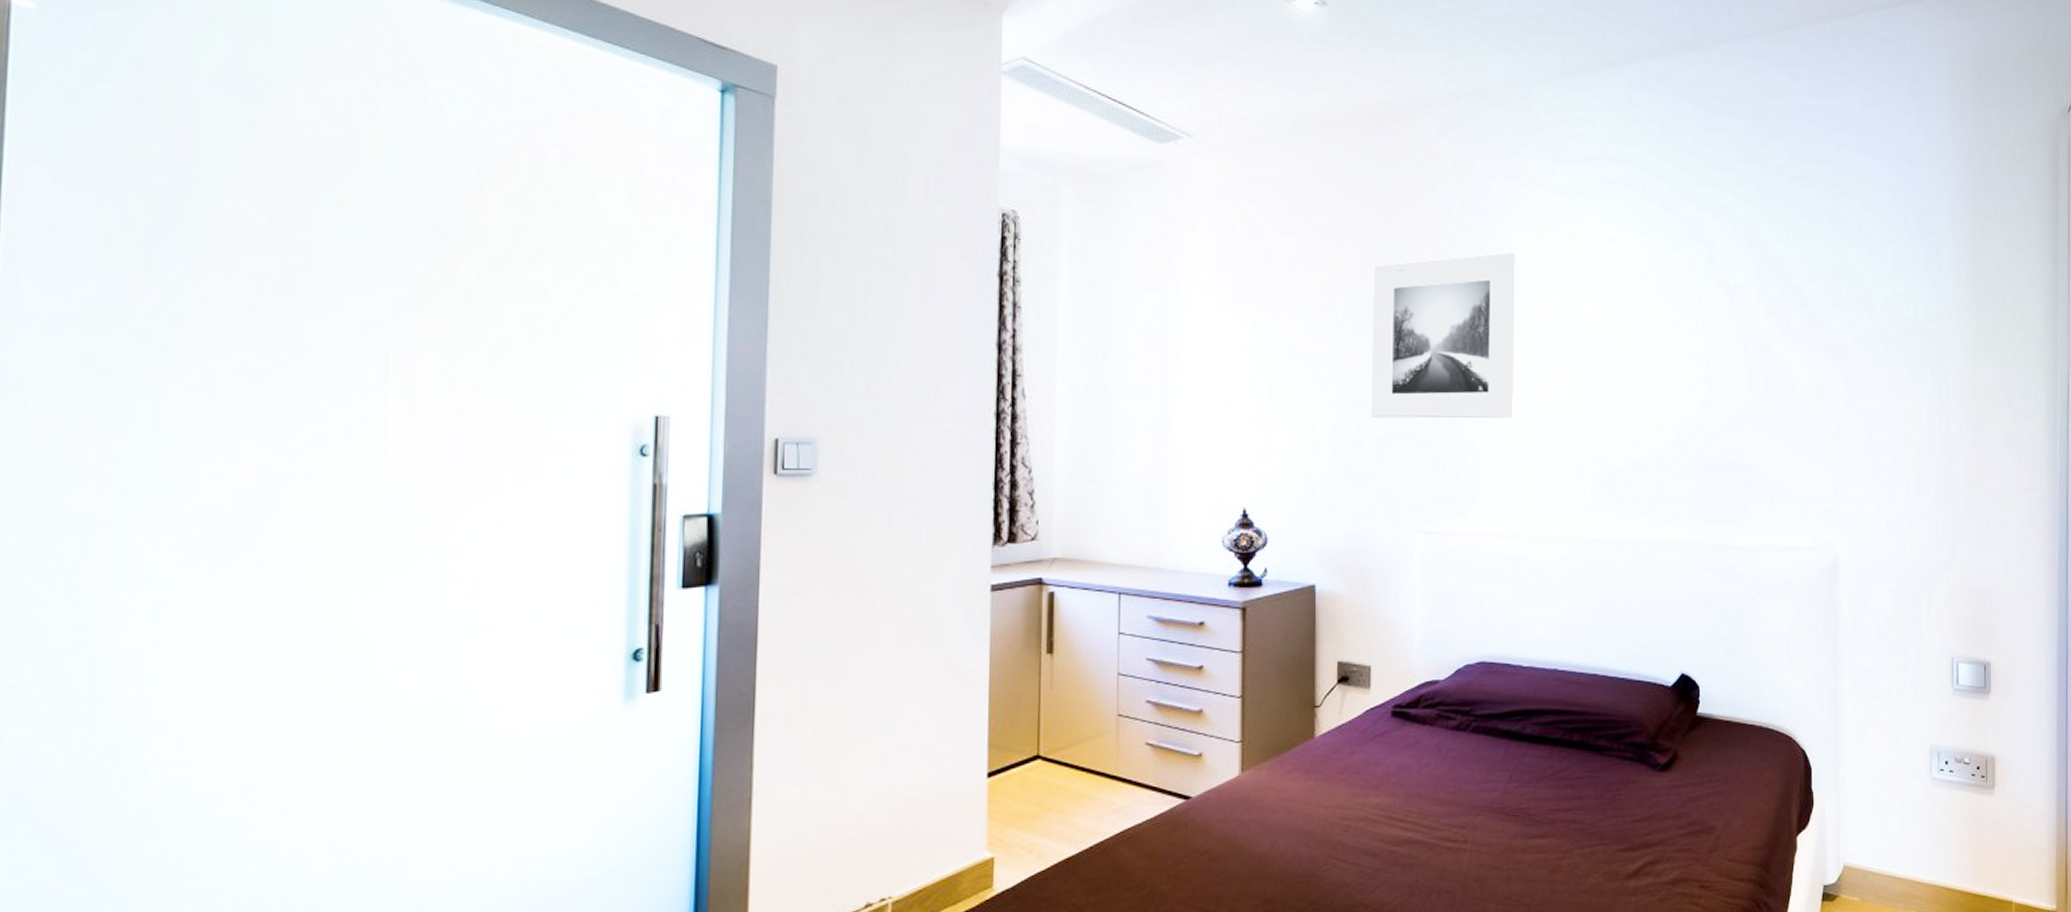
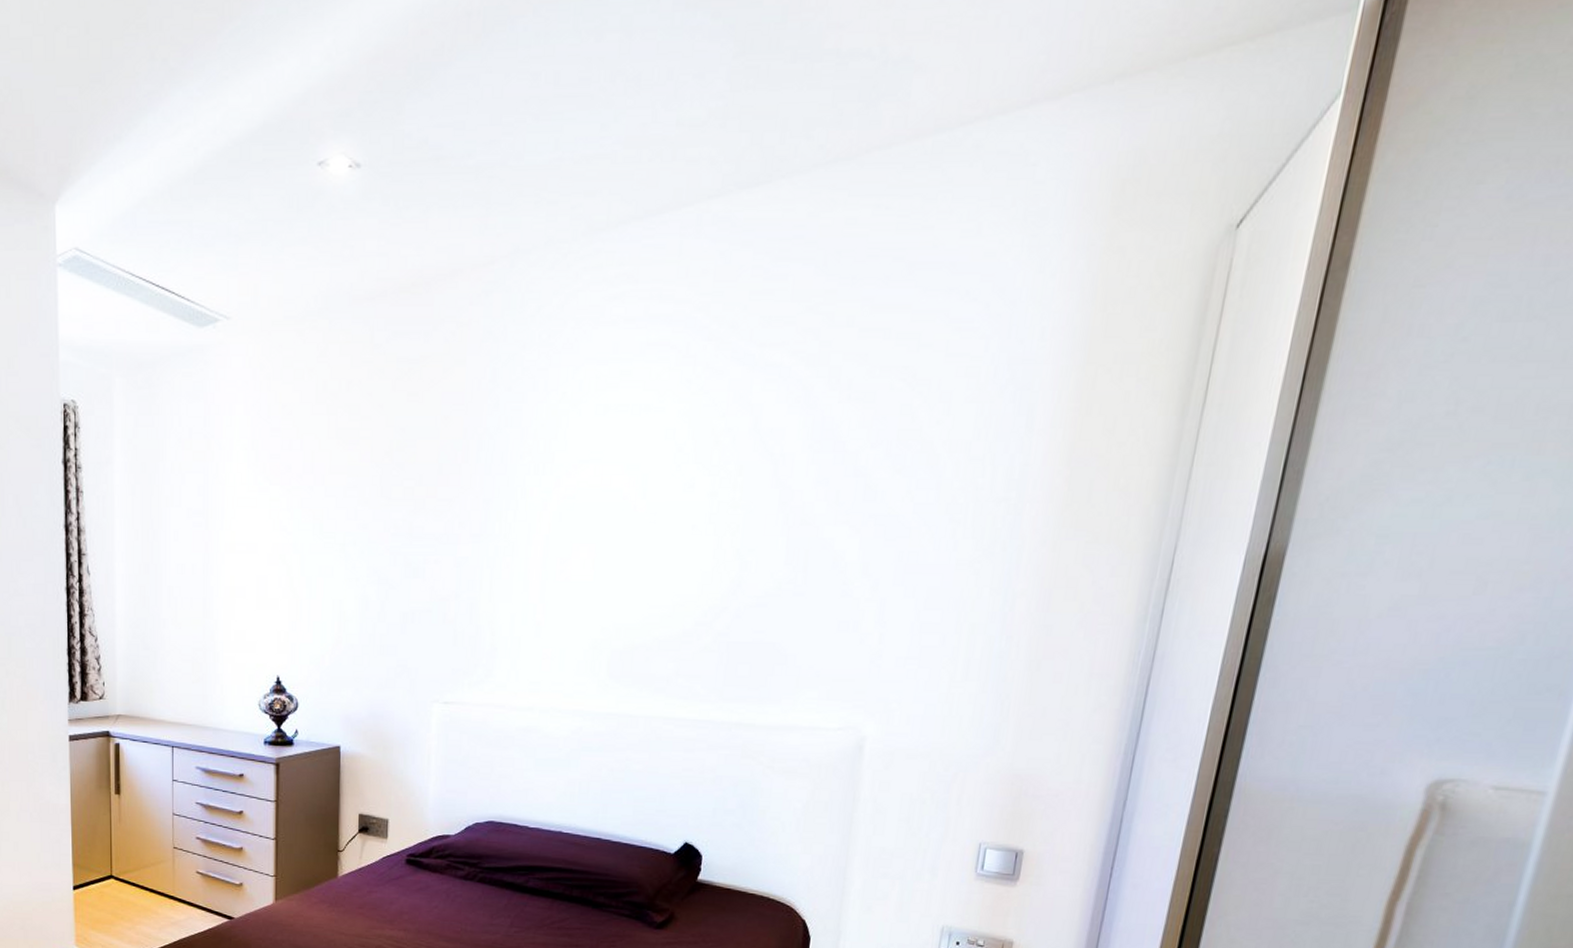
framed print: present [1370,253,1516,419] -> none [394,426,545,595]

